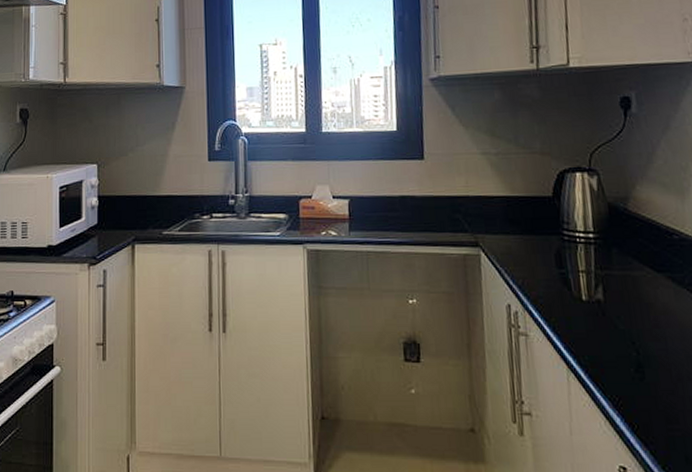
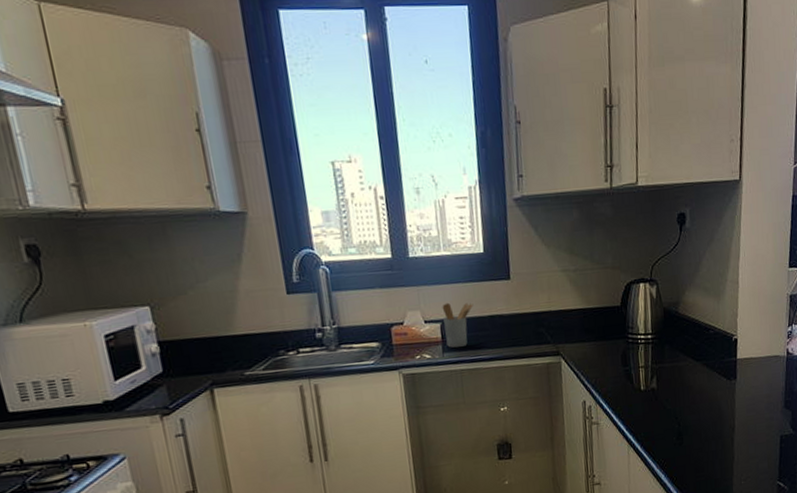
utensil holder: none [351,179,384,227] -> present [442,302,474,348]

